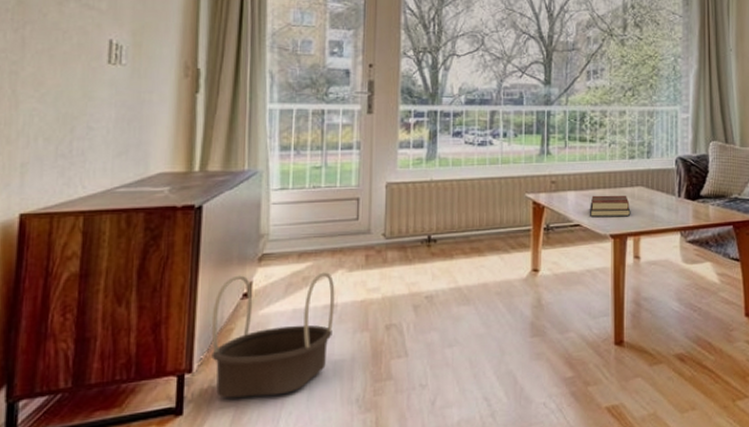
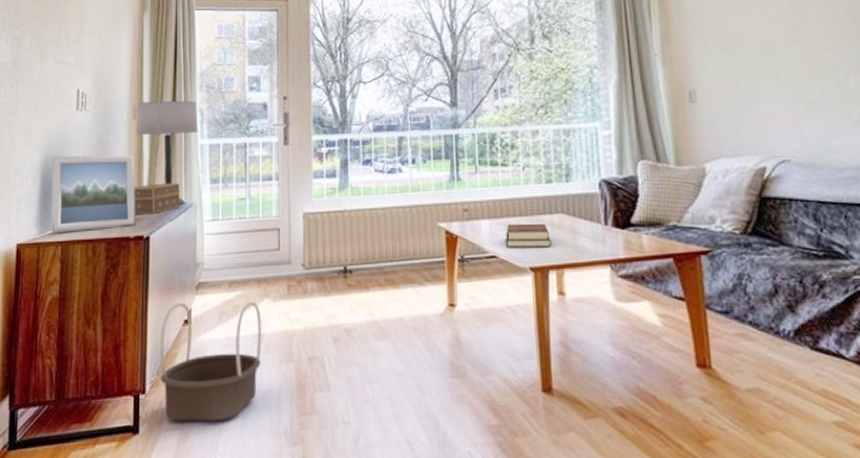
picture frame: none [70,114,186,201] -> present [51,154,136,233]
decorative box: none [183,148,243,183] -> present [134,182,181,215]
table lamp: none [189,59,267,173] -> present [137,100,198,205]

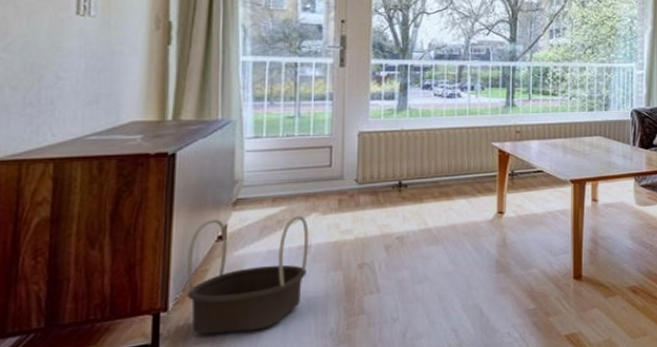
picture frame: present [51,154,136,233] -> none [39,64,158,149]
decorative box: present [134,182,181,215] -> none [155,98,216,131]
table lamp: present [137,100,198,205] -> none [161,12,240,122]
books: present [506,223,552,248] -> none [552,144,590,164]

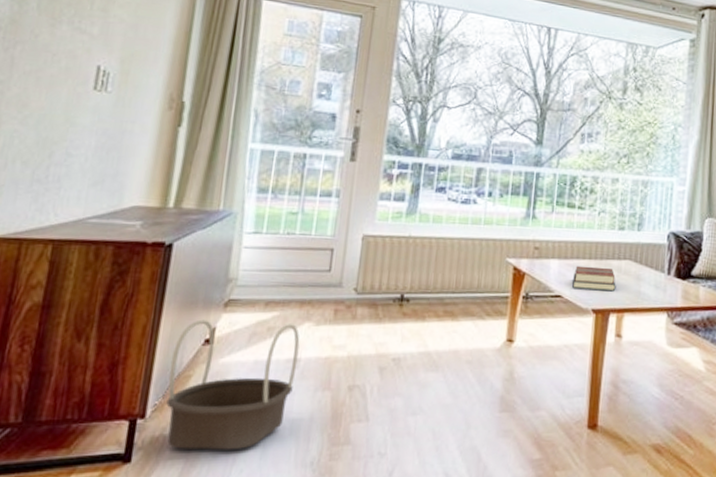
books: none [552,144,590,164] -> present [572,265,616,292]

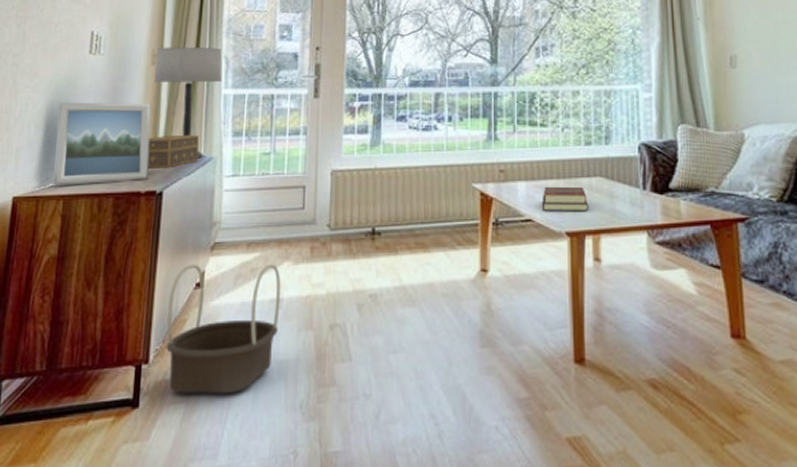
picture frame: none [40,139,165,231] -> present [53,102,151,185]
decorative box: none [156,185,219,220] -> present [147,134,199,169]
table lamp: none [171,91,252,213] -> present [155,46,223,159]

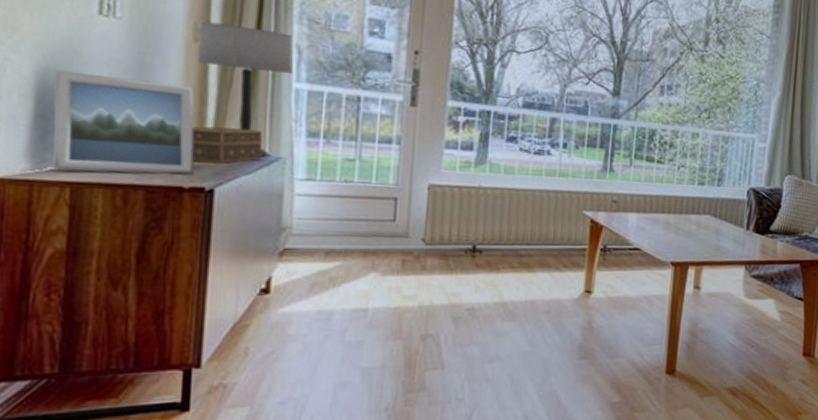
basket: present [166,264,281,394] -> none [223,269,366,398]
books: present [542,186,589,212] -> none [651,219,695,245]

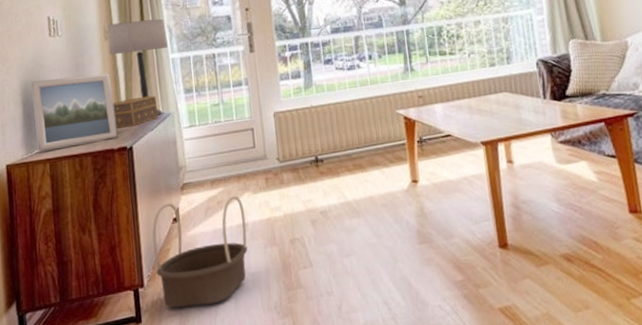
basket: none [223,269,366,398] -> present [152,196,248,308]

